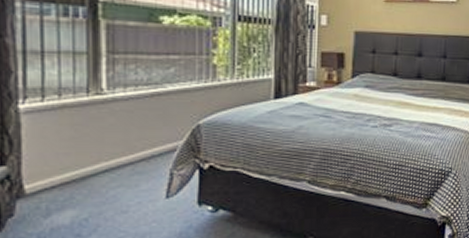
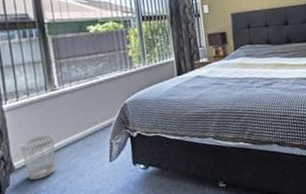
wastebasket: none [38,152,90,211] -> present [20,135,56,180]

